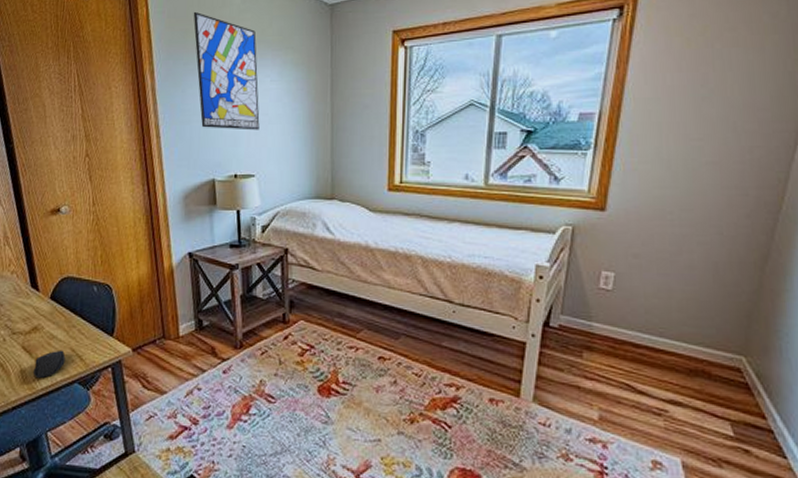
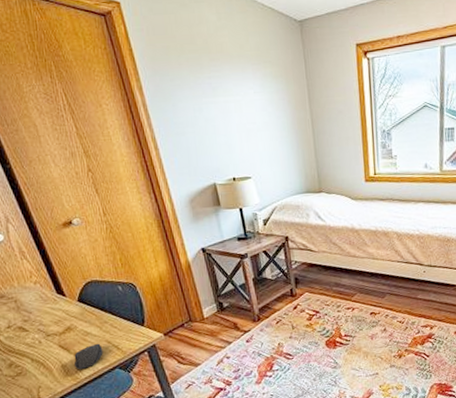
wall art: present [193,11,260,130] -> none [172,29,250,138]

